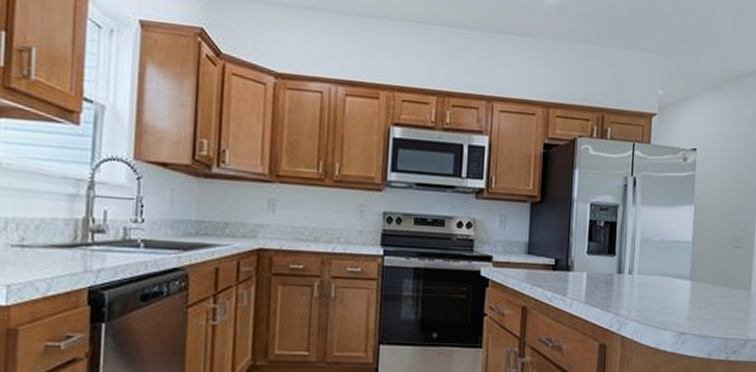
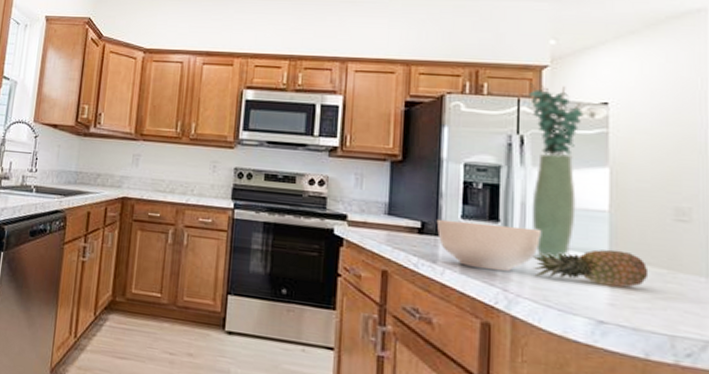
bowl: none [567,255,646,299] -> present [436,219,542,272]
fruit: none [638,273,715,304] -> present [532,249,649,288]
vase: none [639,129,680,286] -> present [529,83,584,260]

